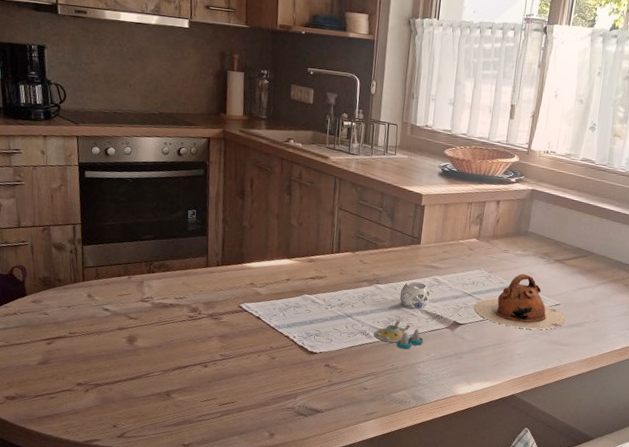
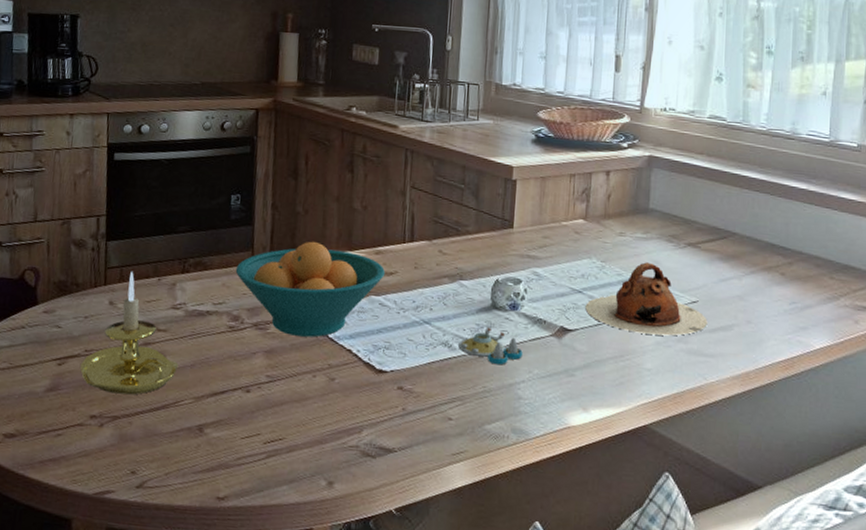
candle holder: none [66,270,148,368] -> present [80,271,179,395]
fruit bowl: none [193,250,317,326] -> present [235,241,386,337]

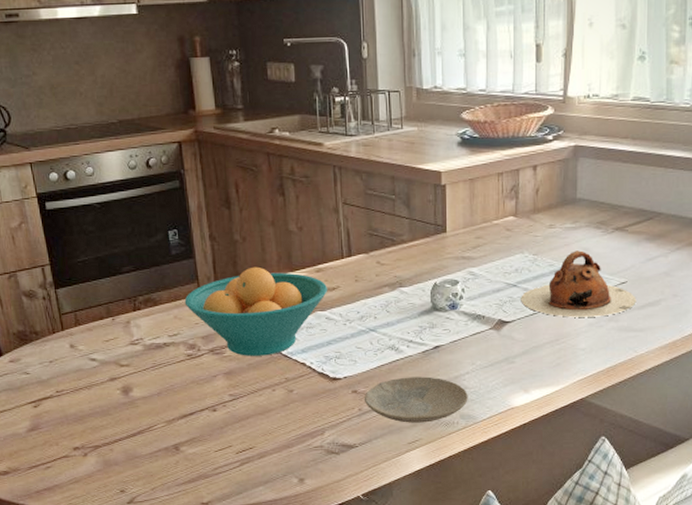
candle holder: present [80,271,179,395] -> none [55,314,146,426]
plate: none [409,378,522,433] -> present [364,376,468,423]
salt and pepper shaker set: present [458,327,523,365] -> none [404,328,465,361]

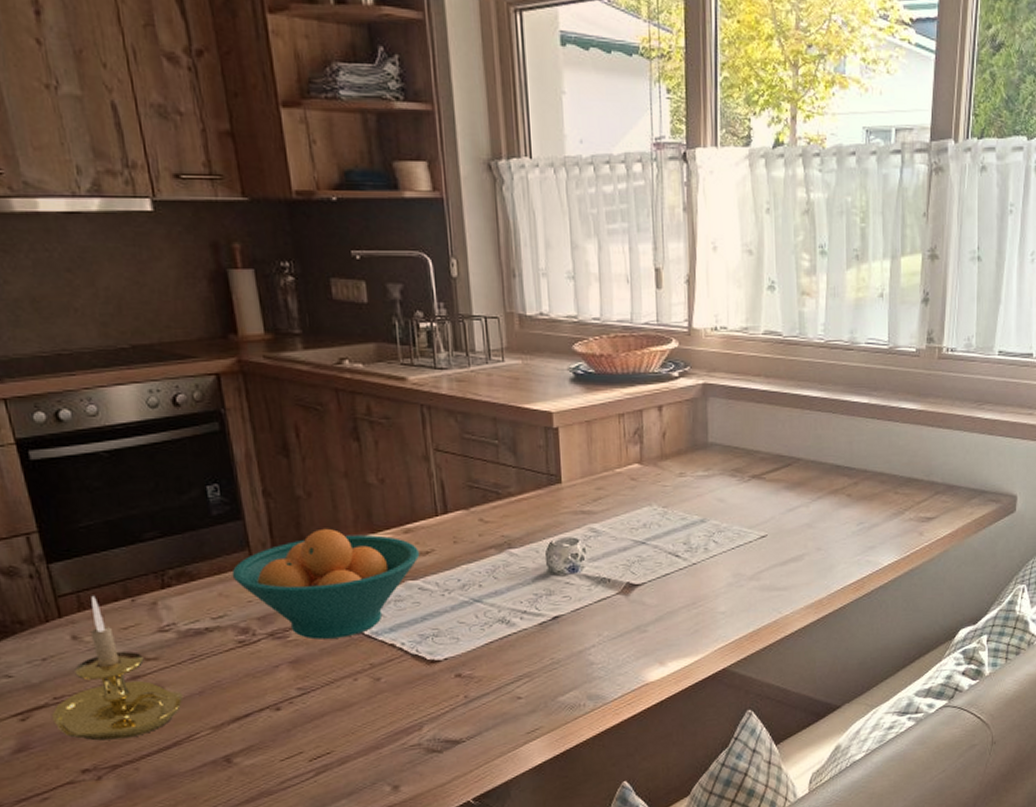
candle holder: none [55,314,146,426] -> present [52,595,183,741]
plate: present [364,376,468,423] -> none [470,652,596,710]
teapot: present [521,250,636,317] -> none [651,501,778,577]

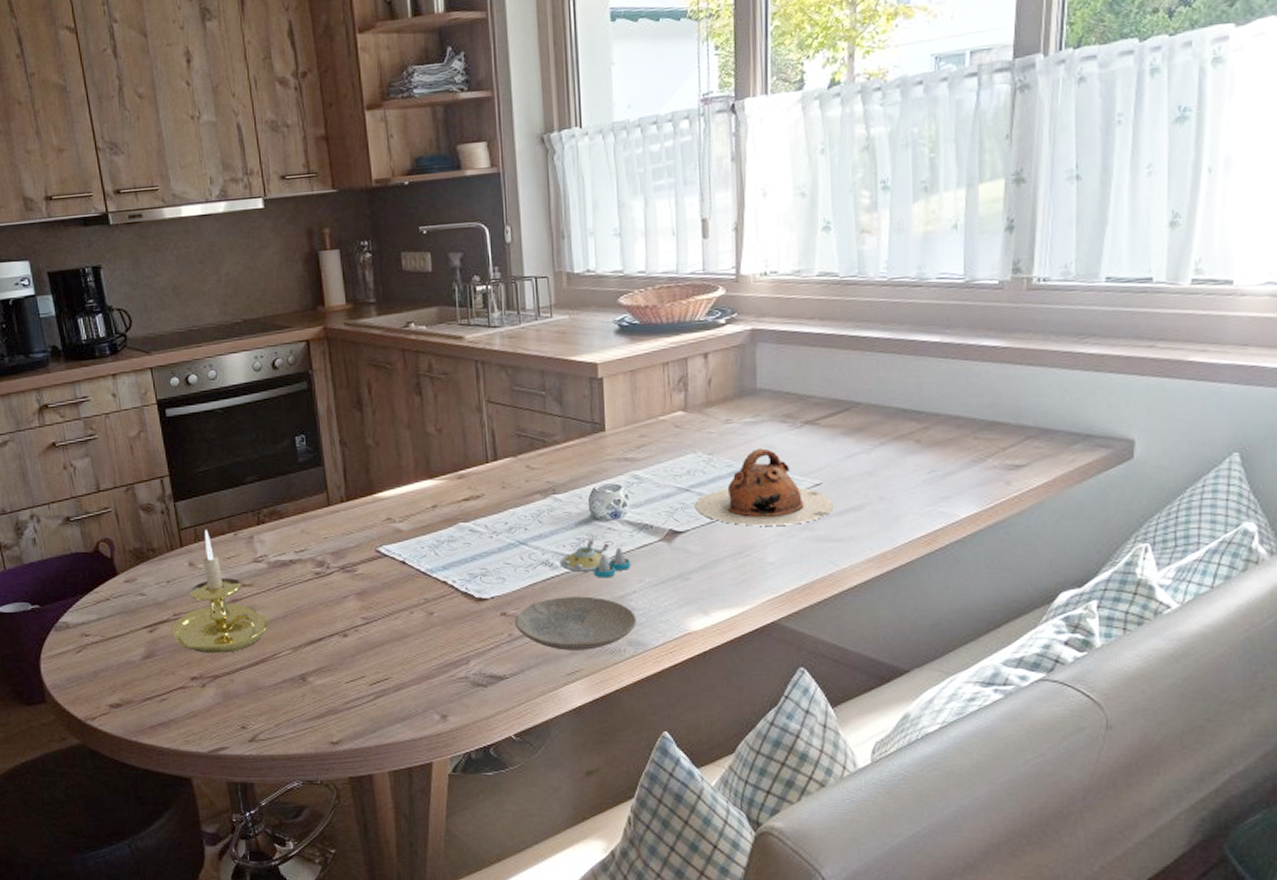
fruit bowl: present [231,528,420,640] -> none [312,473,472,574]
plate: none [470,652,596,710] -> present [514,596,636,651]
salt and pepper shaker set: none [517,595,589,634] -> present [560,540,631,578]
teapot: none [651,501,778,577] -> present [695,448,835,526]

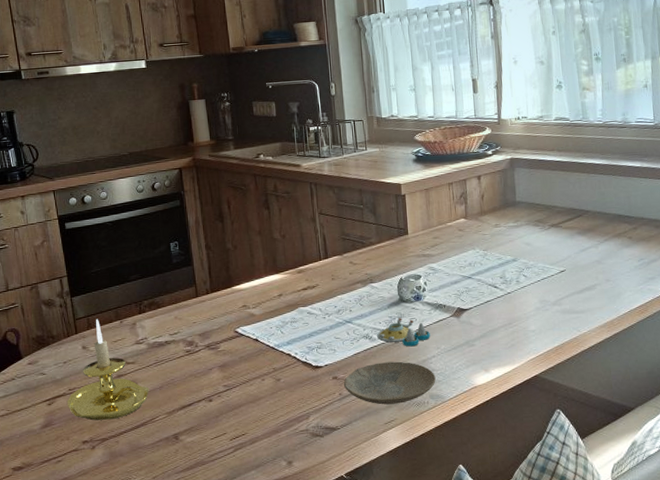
teapot: present [695,448,835,526] -> none [475,245,575,303]

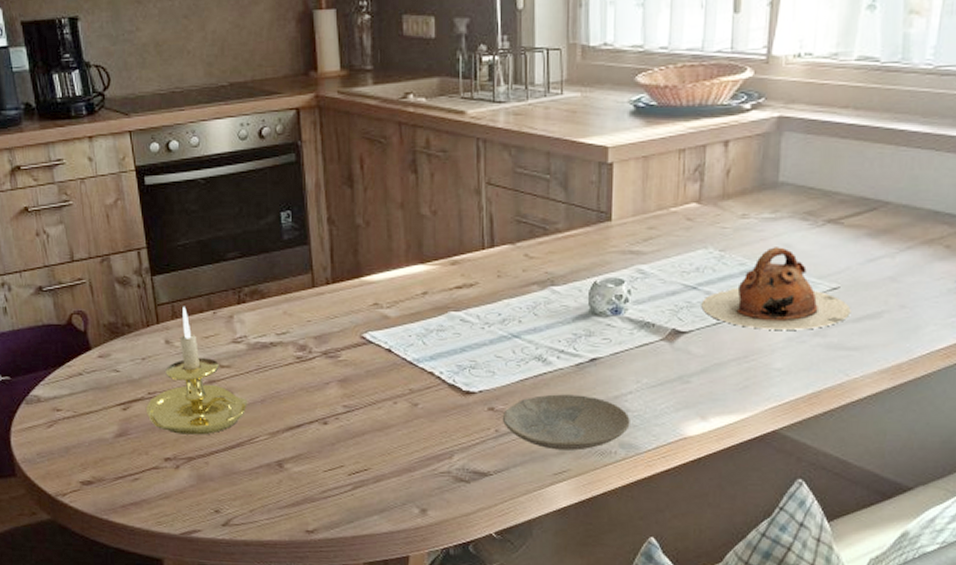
salt and pepper shaker set: present [377,318,430,347] -> none [554,336,629,377]
teapot: none [475,245,575,303] -> present [701,247,851,330]

